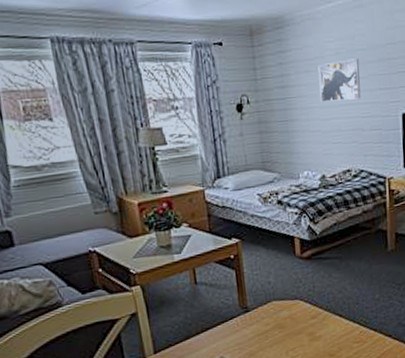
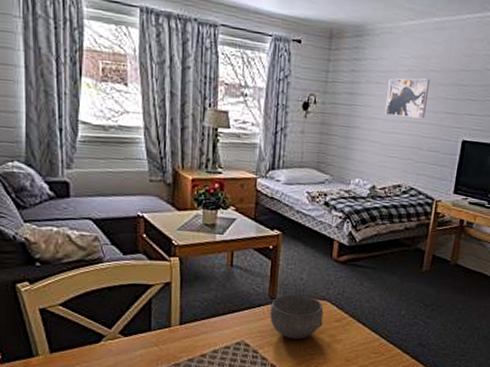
bowl: none [243,298,299,345] -> present [270,294,324,339]

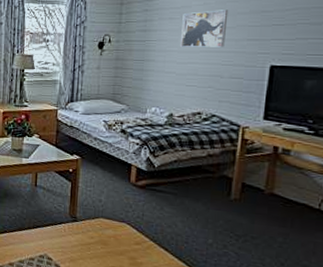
bowl: present [270,294,324,339] -> none [70,214,123,258]

